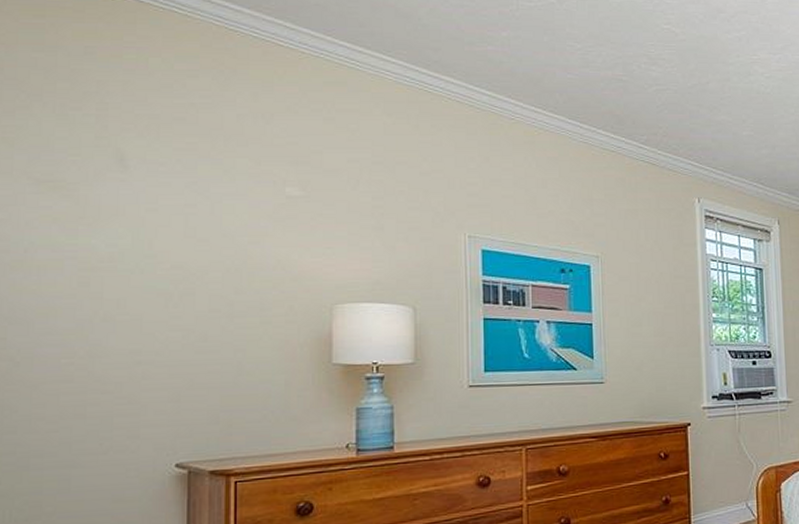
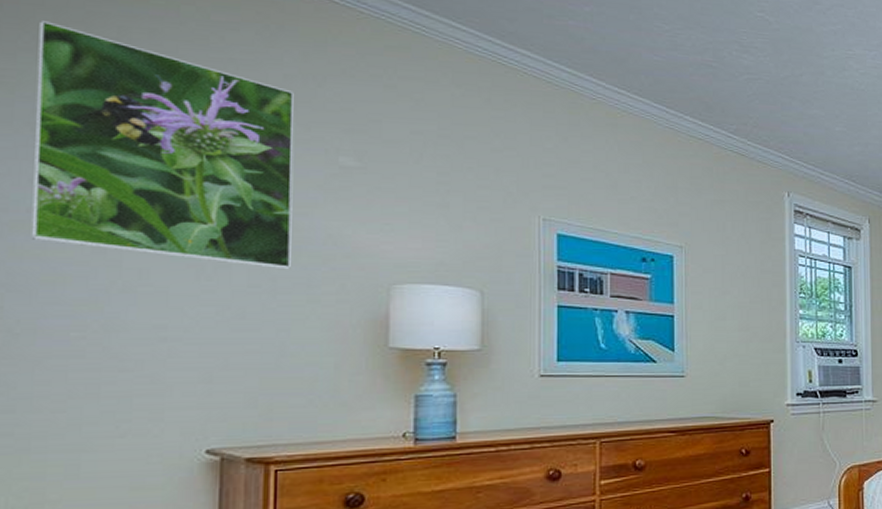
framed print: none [28,81,247,295] -> present [31,21,294,270]

